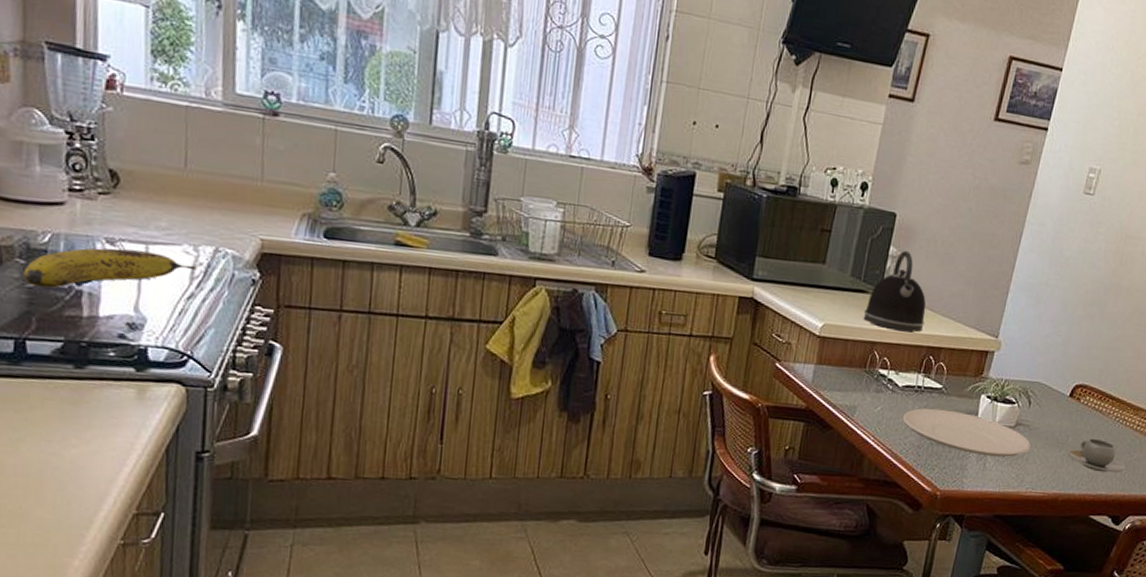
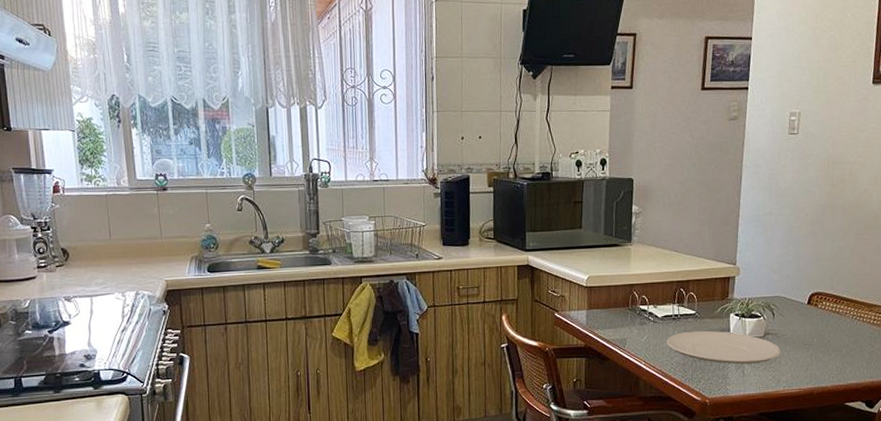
fruit: present [23,248,197,288] -> none [15,302,126,339]
kettle: present [863,250,926,333] -> none [619,206,671,273]
teacup: present [1068,438,1126,473] -> none [815,336,871,365]

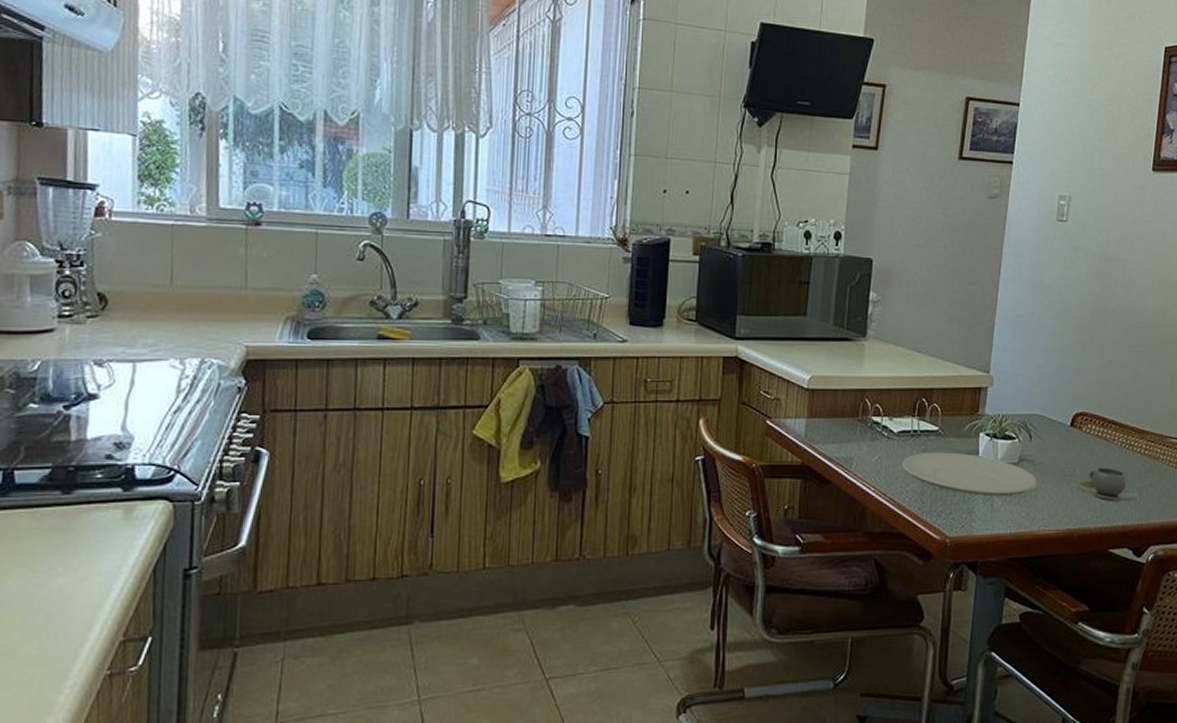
teacup: none [815,336,871,365] -> present [1077,467,1140,502]

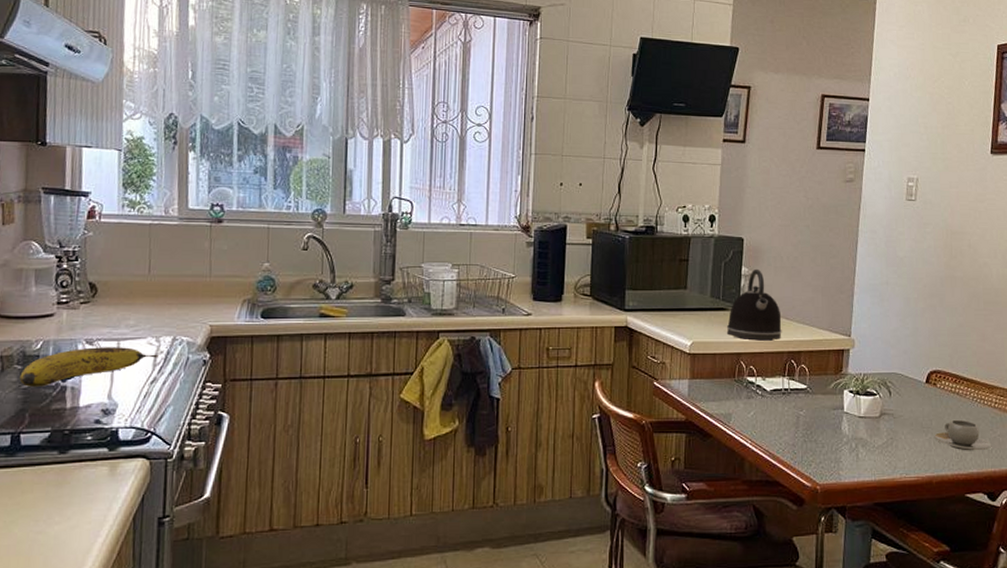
fruit: none [12,369,183,415] -> present [19,347,159,387]
kettle: none [850,294,913,376] -> present [726,268,782,341]
plate: present [901,452,1037,497] -> none [774,408,898,448]

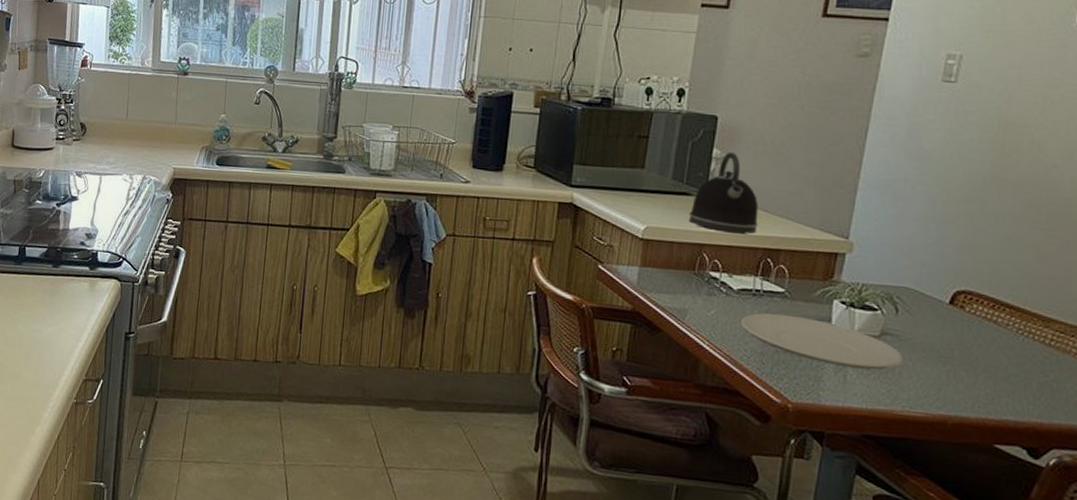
fruit: present [19,347,159,387] -> none [26,179,131,209]
plate: none [774,408,898,448] -> present [740,313,903,370]
teacup: present [934,419,992,451] -> none [955,352,1041,396]

